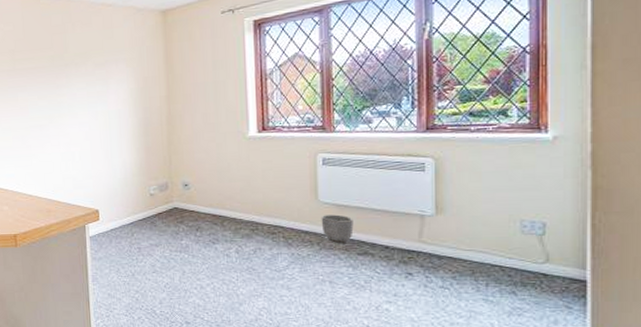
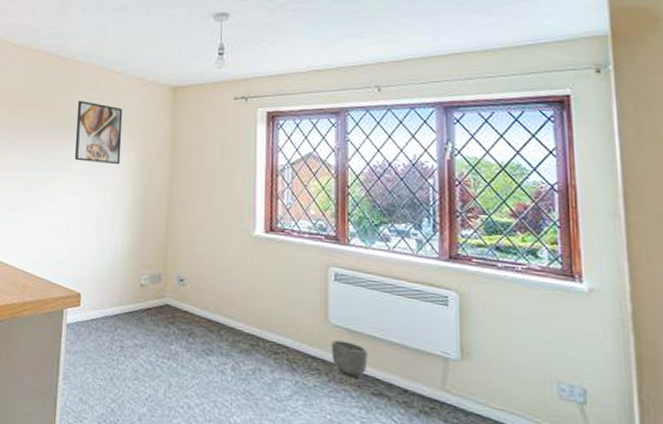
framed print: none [74,37,121,95] -> present [74,100,123,164]

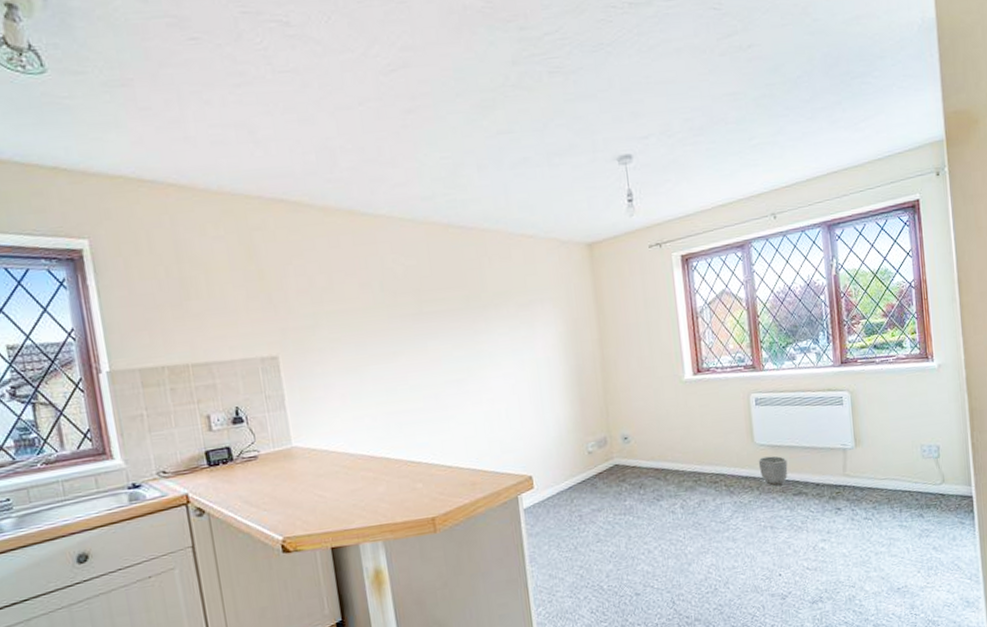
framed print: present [74,100,123,164] -> none [492,273,549,341]

